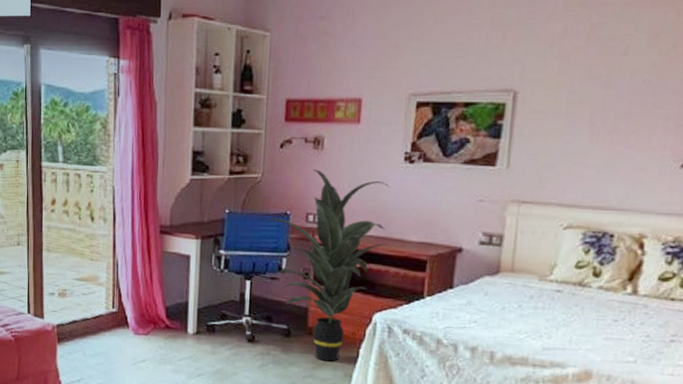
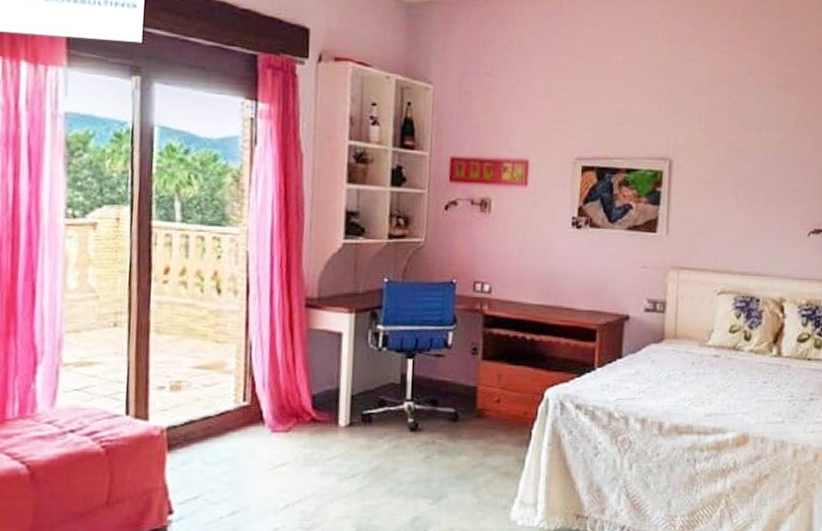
indoor plant: present [262,169,390,362] -> none [426,233,558,446]

